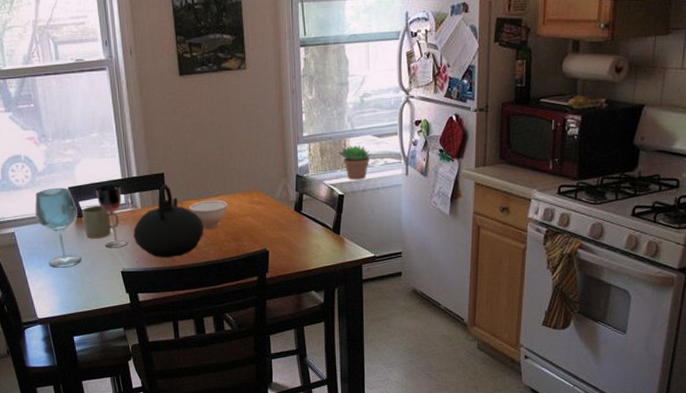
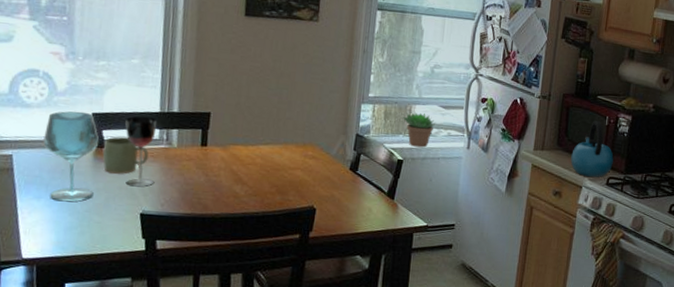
teapot: present [133,184,204,257] -> none [162,124,247,204]
bowl: present [189,200,228,229] -> none [233,147,278,178]
kettle: none [516,126,564,188] -> present [571,121,614,178]

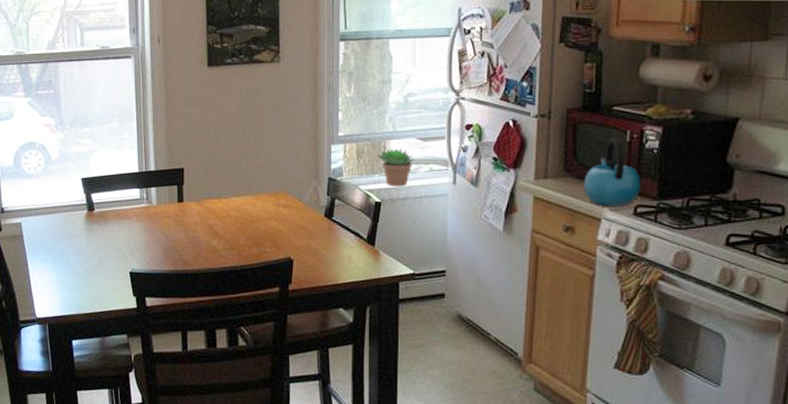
wine glass: present [43,111,100,202] -> none [44,177,90,264]
mug: present [102,137,149,174] -> none [93,199,132,235]
wineglass: present [125,116,157,187] -> none [110,177,140,246]

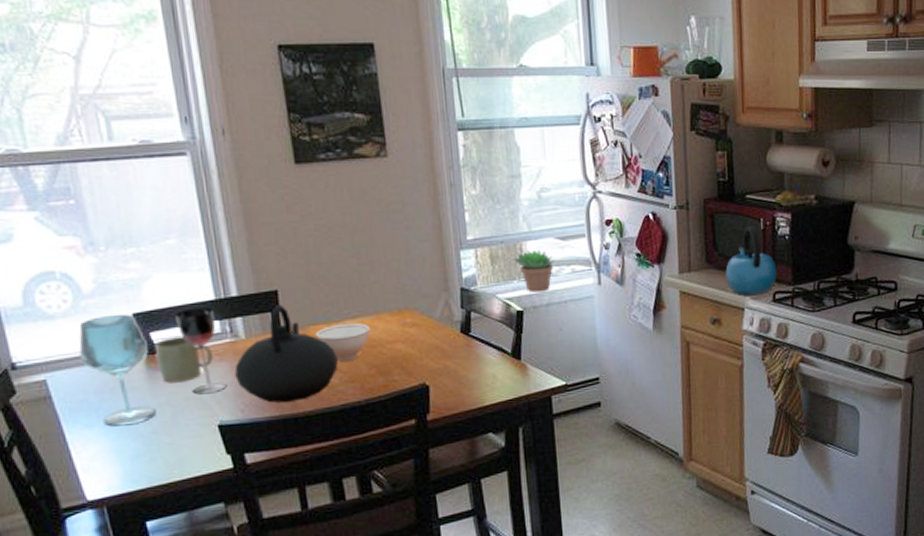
wine glass: none [44,177,90,264] -> present [79,314,156,427]
mug: none [93,199,132,235] -> present [154,337,213,383]
wineglass: none [110,177,140,246] -> present [175,307,228,395]
teapot: none [146,180,223,260] -> present [234,304,338,403]
bowl: none [208,199,251,231] -> present [316,322,370,361]

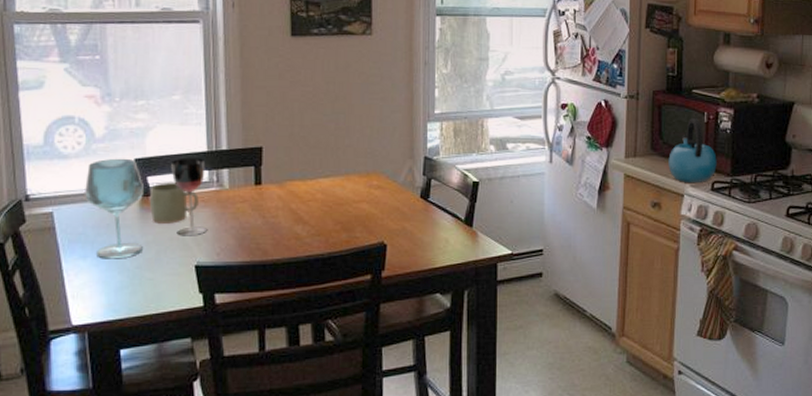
teapot: present [234,304,338,403] -> none [216,160,308,249]
bowl: present [316,322,370,361] -> none [291,181,340,216]
succulent plant: present [514,250,555,293] -> none [475,127,512,166]

